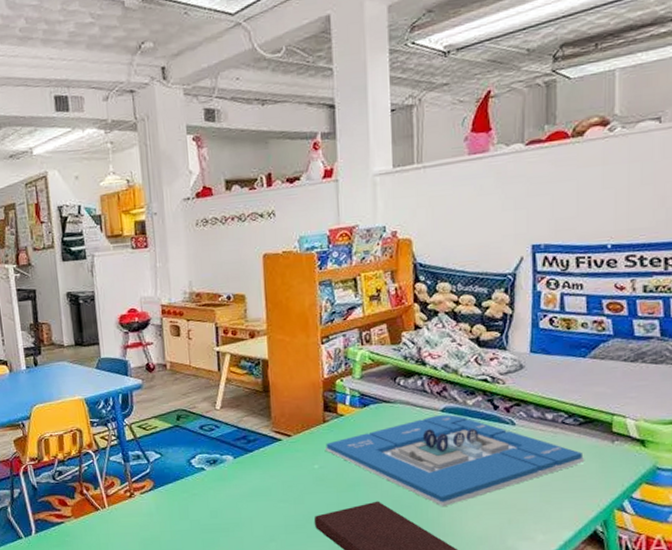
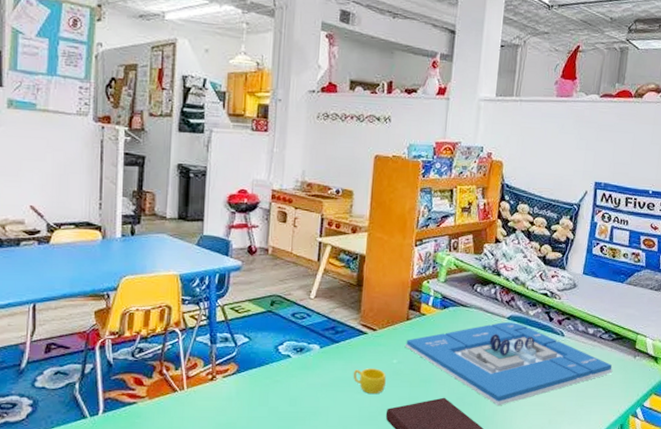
cup: none [272,475,310,502] -> present [353,368,387,395]

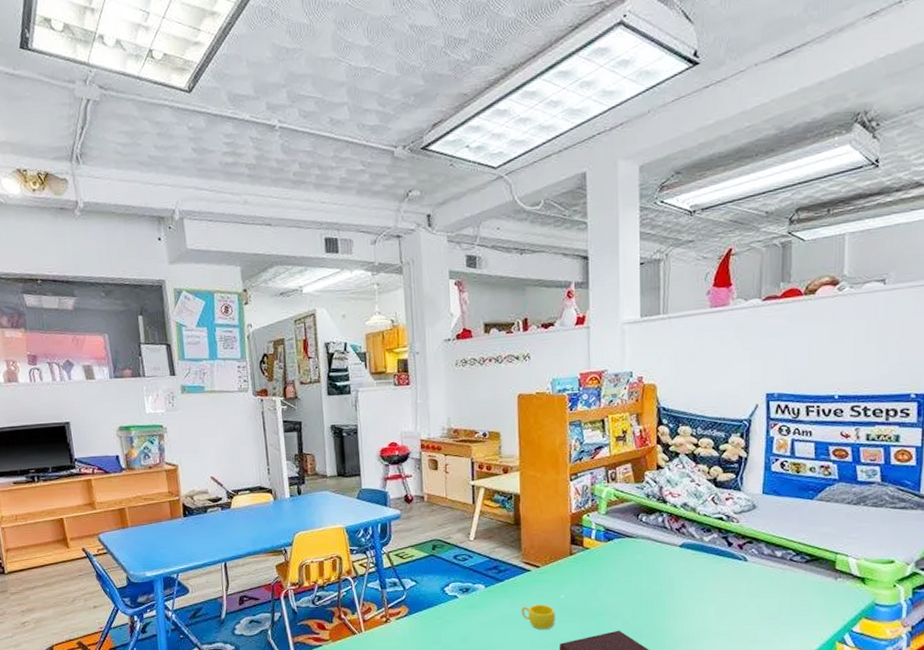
architectural model: present [404,322,613,406] -> none [571,550,810,637]

